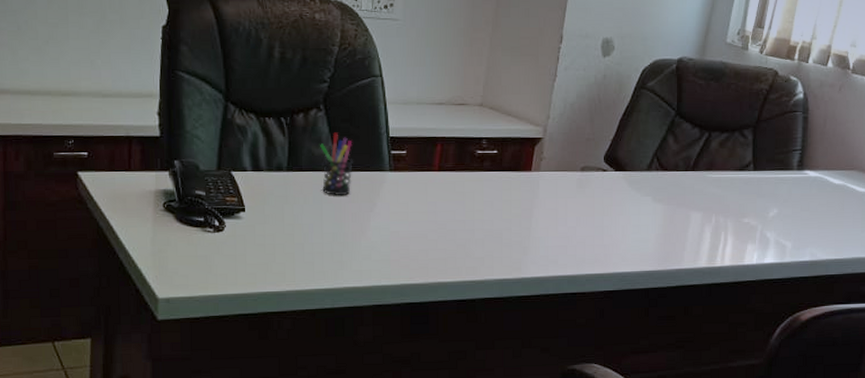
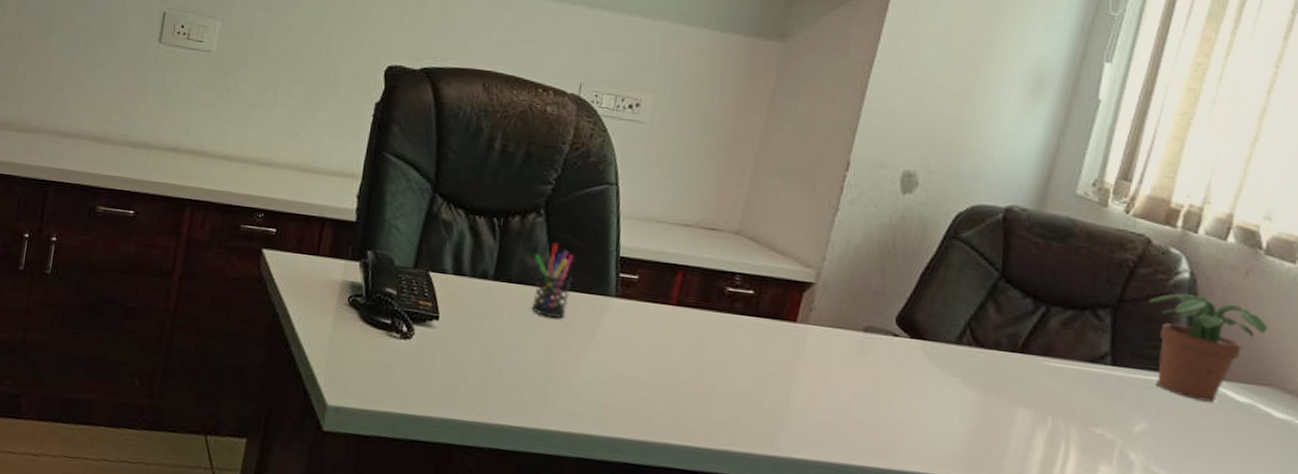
potted plant: none [777,110,853,187] -> present [1148,293,1268,402]

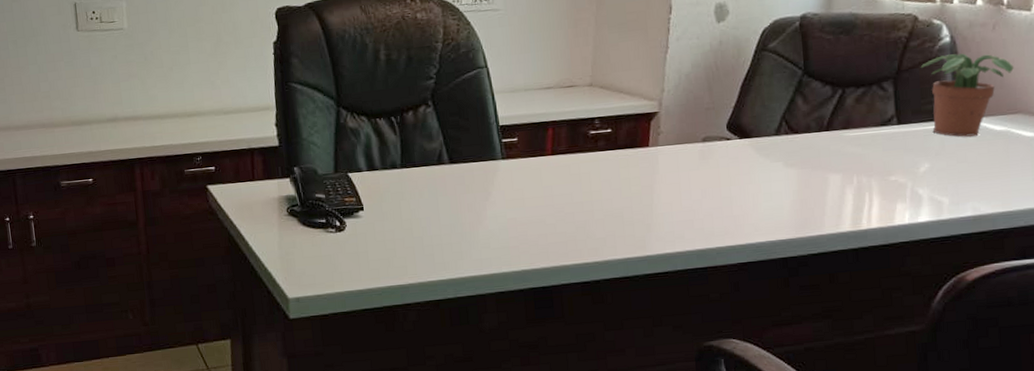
pen holder: present [532,243,574,320] -> none [431,126,465,188]

